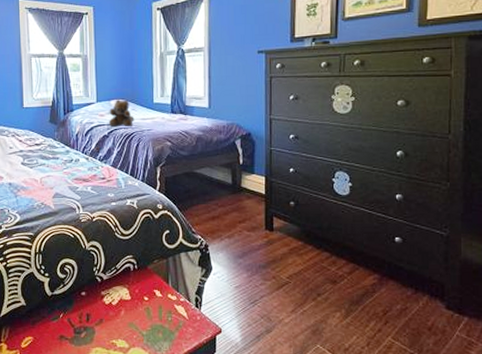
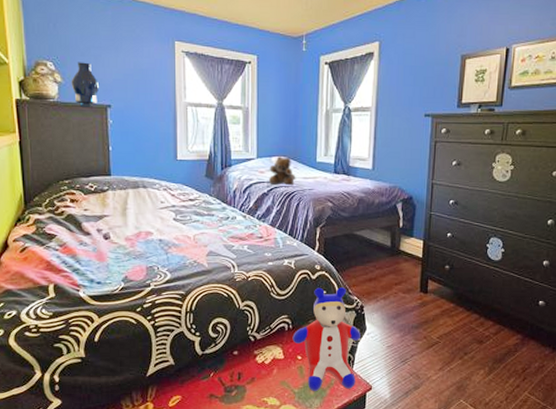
stuffed animal: none [138,226,207,335] -> present [292,287,360,392]

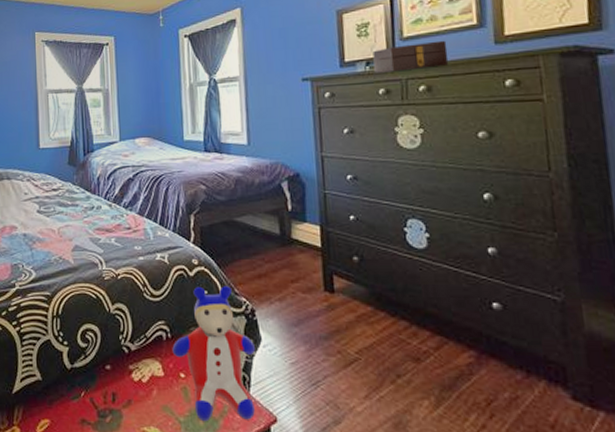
teddy bear: present [268,157,296,186] -> none [133,138,163,169]
jewelry box: none [484,92,544,116] -> present [372,40,449,73]

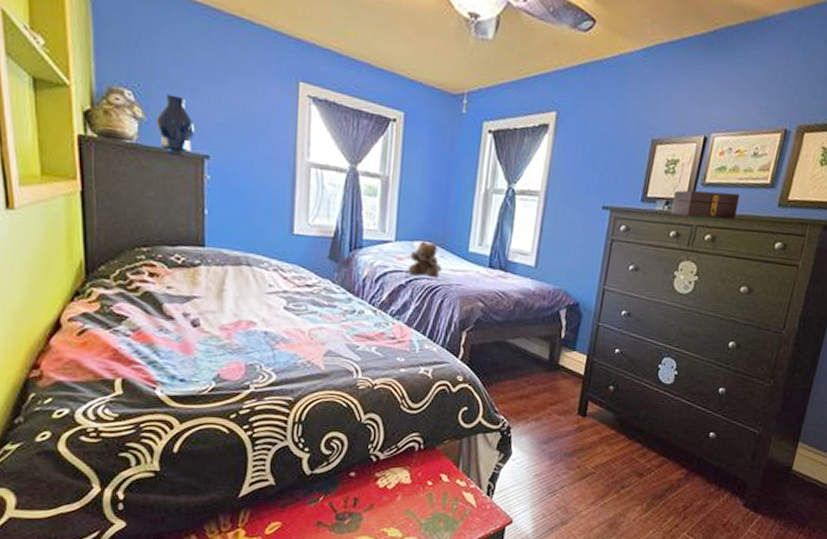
teddy bear: none [133,138,163,169] -> present [407,241,442,279]
stuffed animal: present [172,286,255,422] -> none [423,402,505,524]

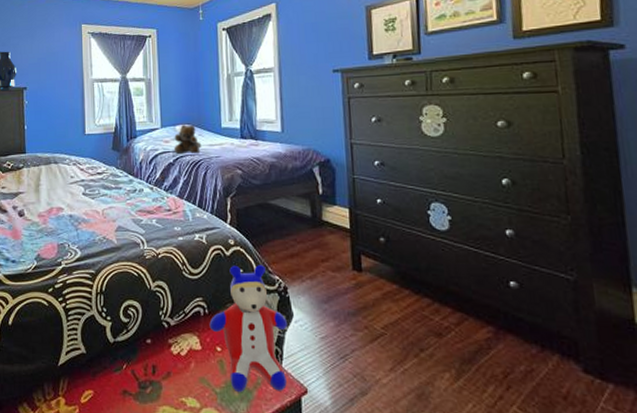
stuffed animal: none [423,402,505,524] -> present [209,265,287,393]
jewelry box: present [671,190,740,220] -> none [399,35,471,65]

